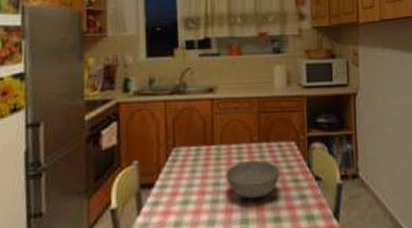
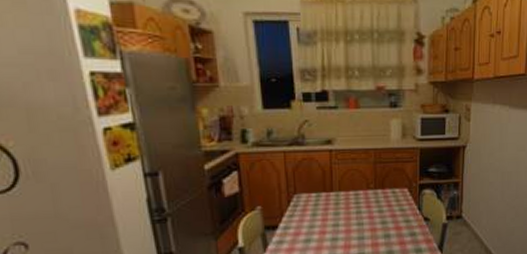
bowl: present [226,159,281,199] -> none [345,204,394,237]

